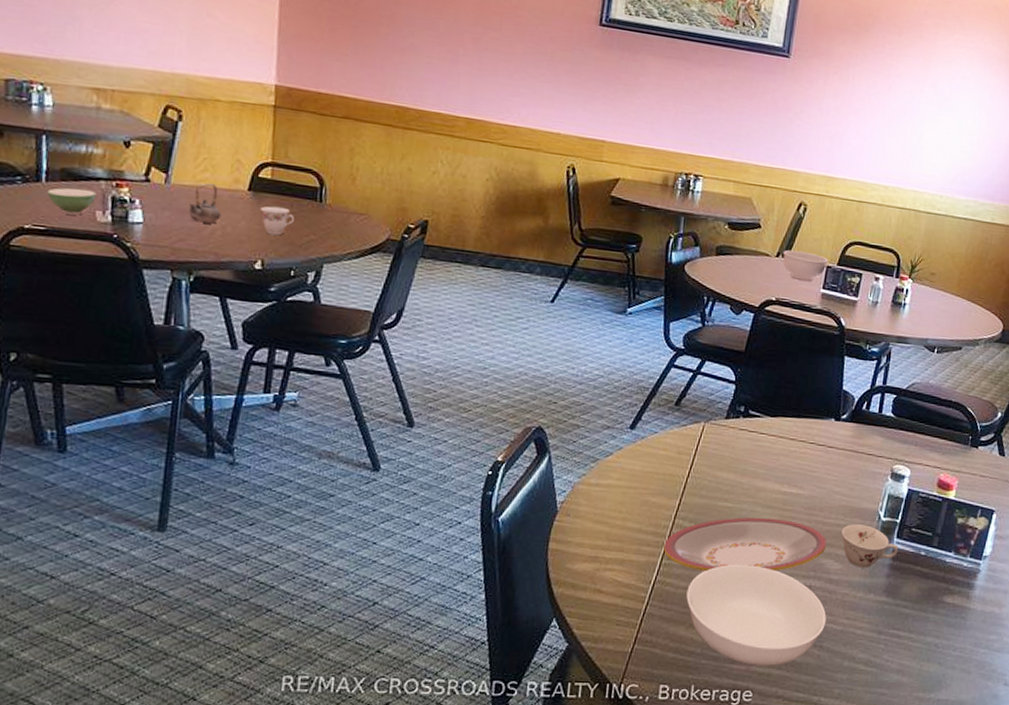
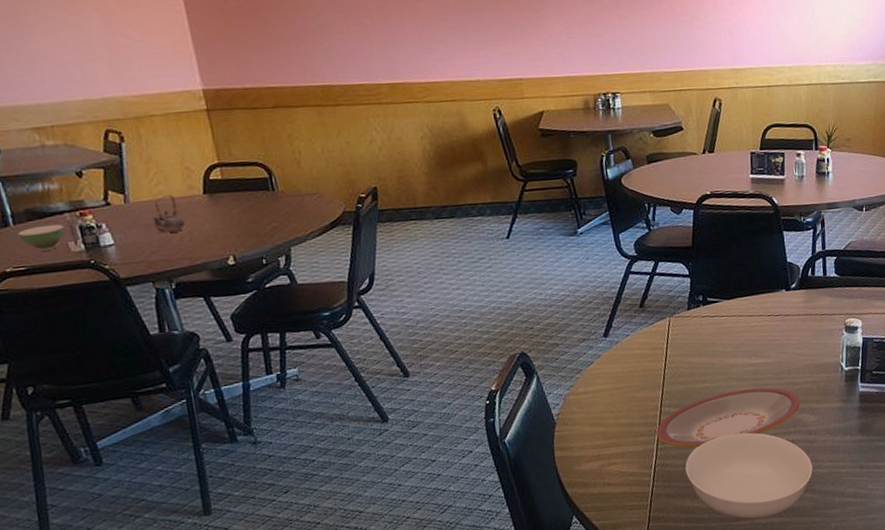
teacup: present [260,206,295,236] -> none [219,202,254,231]
soup bowl: present [782,249,828,282] -> none [708,143,751,171]
teacup: present [841,524,899,568] -> none [811,377,865,416]

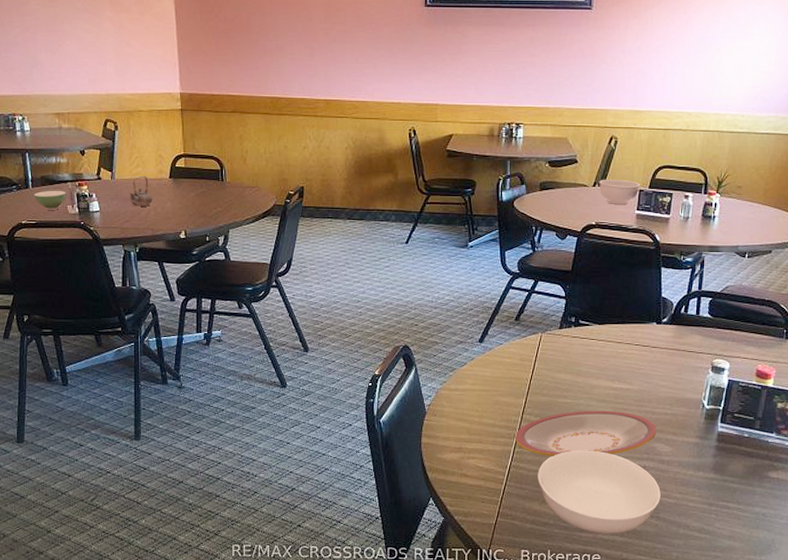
soup bowl: none [708,143,751,171] -> present [599,179,640,206]

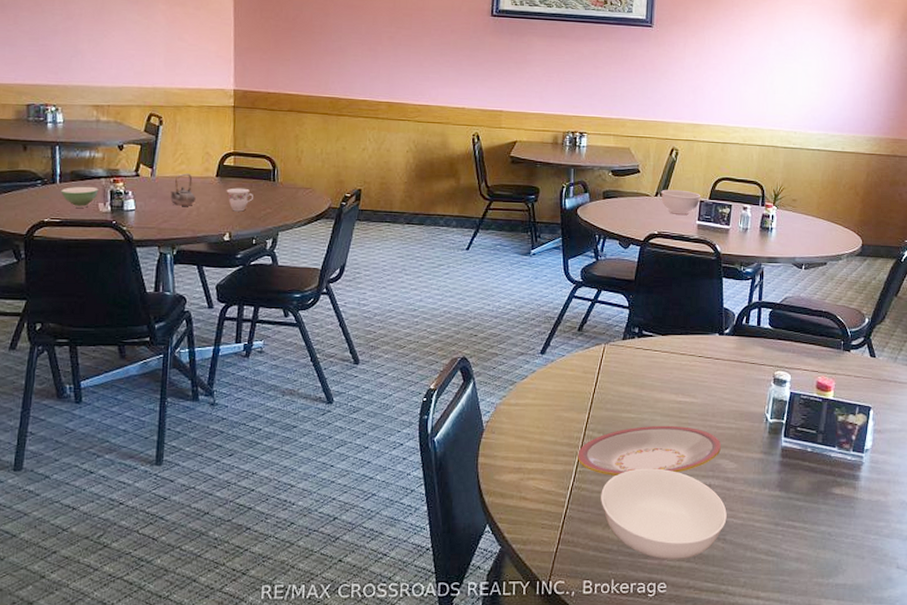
teacup: none [179,188,205,211] -> present [226,188,254,212]

